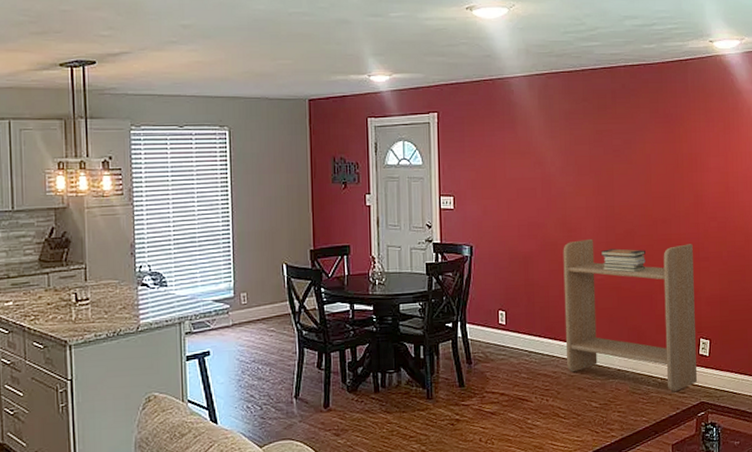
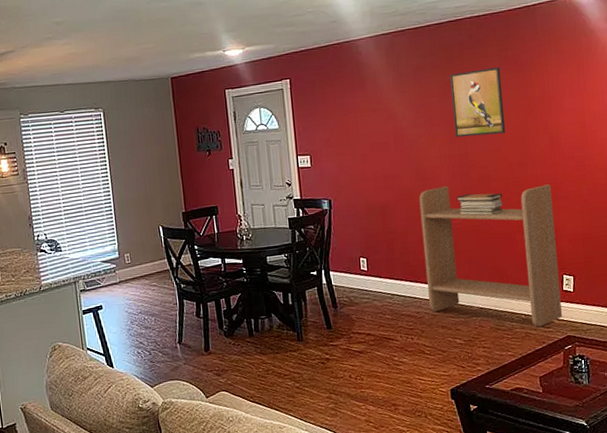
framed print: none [601,119,653,189] -> present [450,66,506,138]

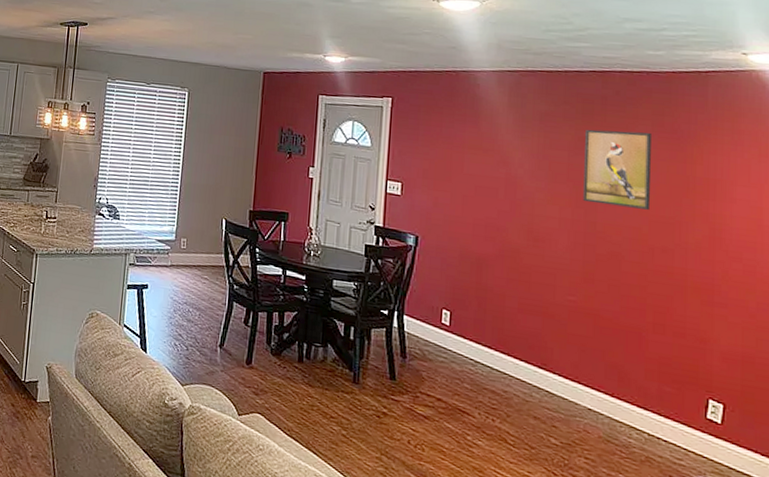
bookshelf: present [419,184,562,327] -> none [521,252,704,455]
book stack: present [456,193,503,216] -> none [574,268,636,303]

